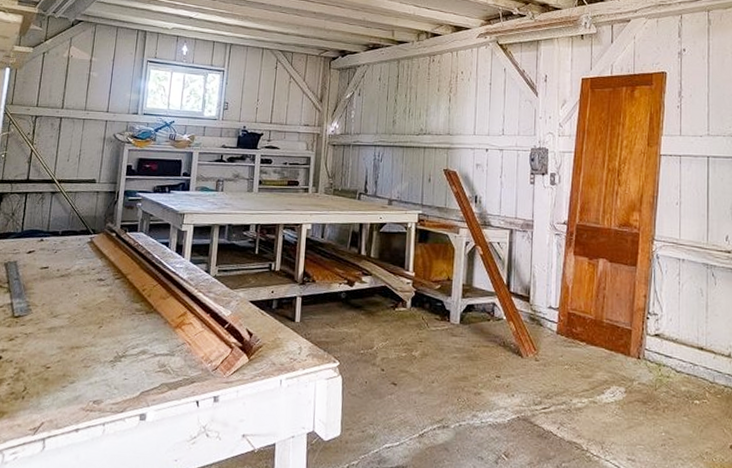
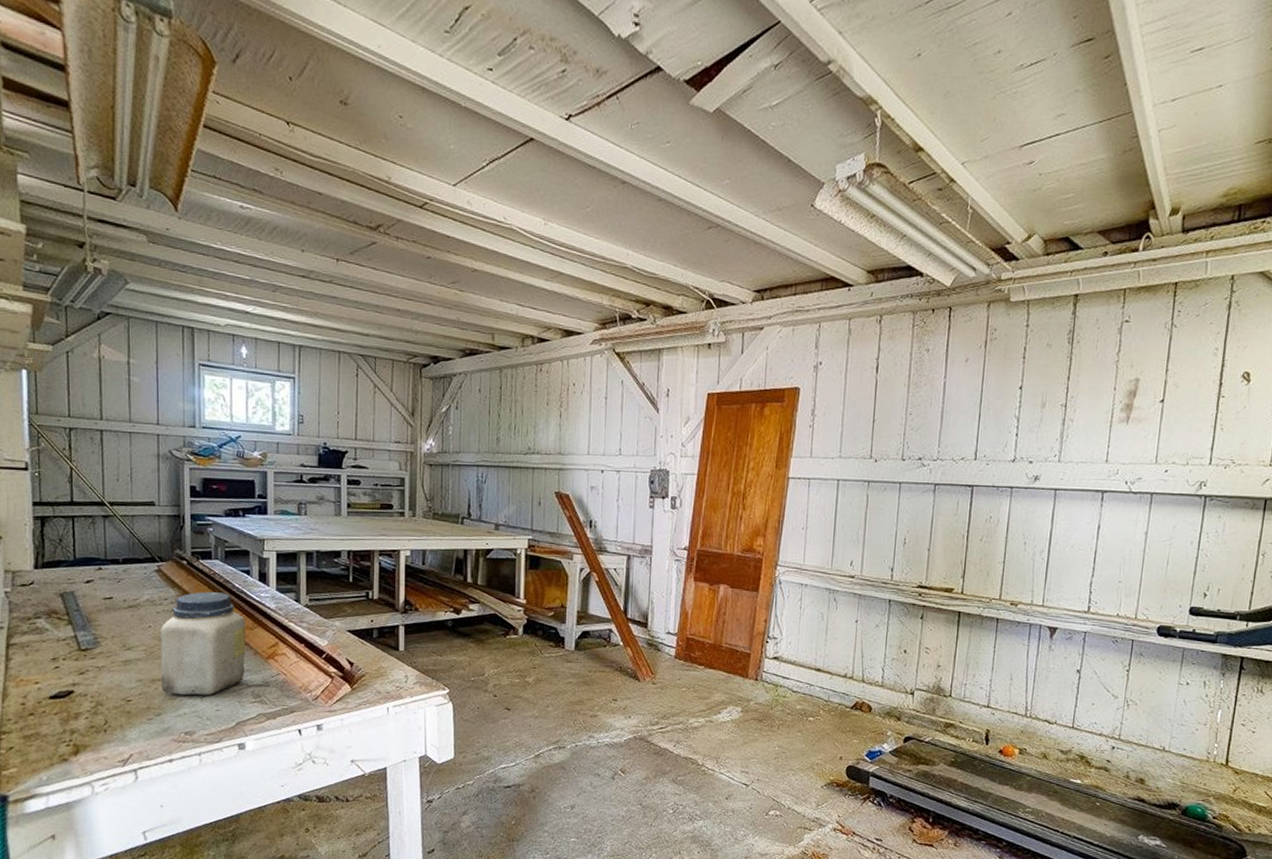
jar: none [78,262,160,364] -> present [159,592,245,696]

